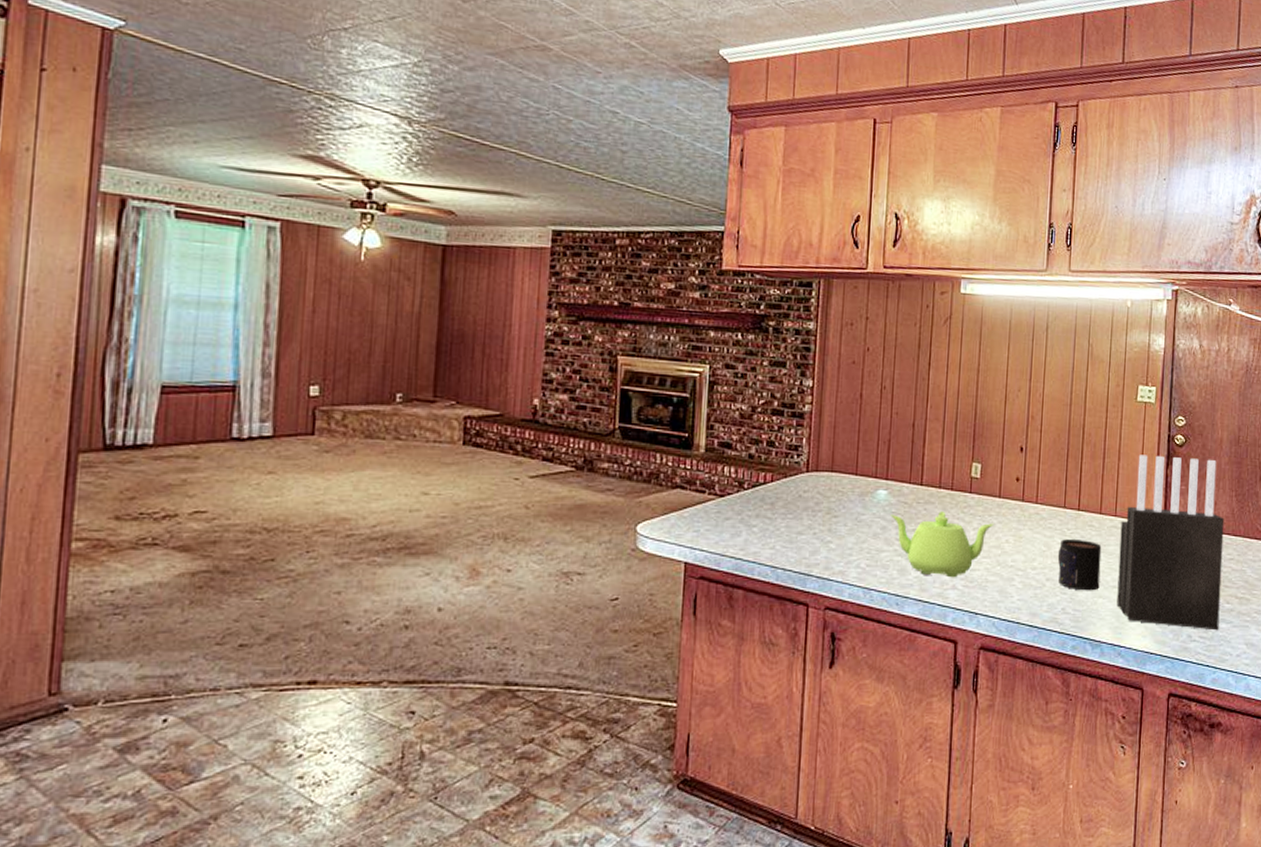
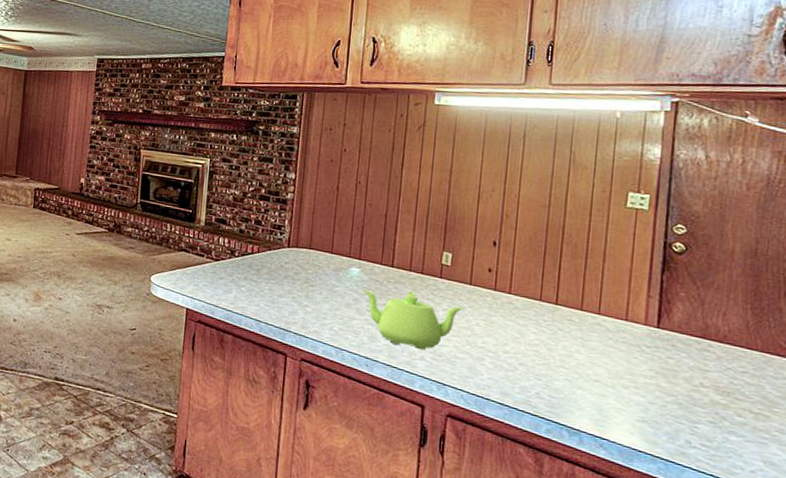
mug: present [1057,538,1102,591] -> none [532,329,582,382]
knife block: present [1116,454,1225,631] -> none [599,258,736,442]

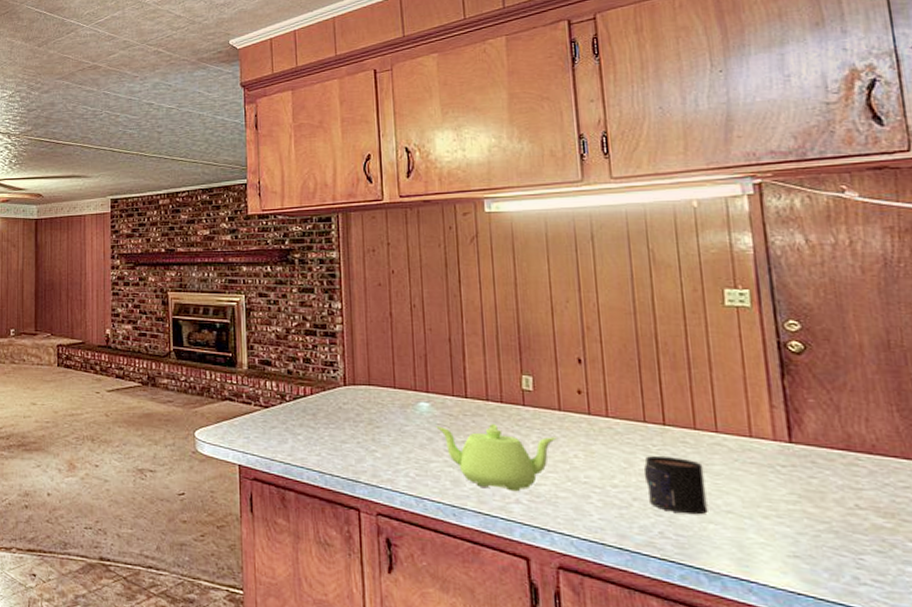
mug: none [532,329,582,382] -> present [643,455,708,515]

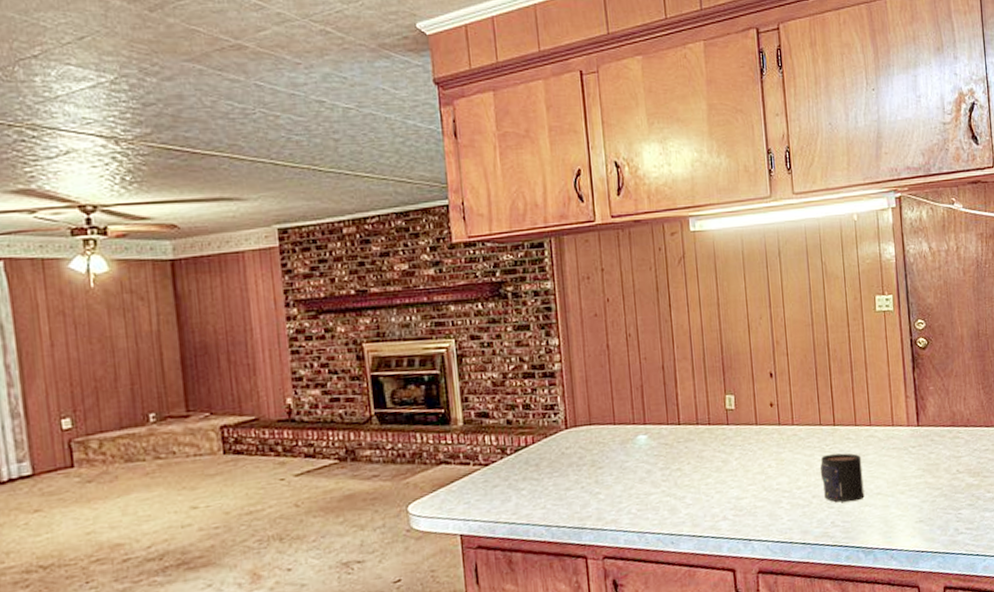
teapot: present [436,424,557,492] -> none [654,447,755,511]

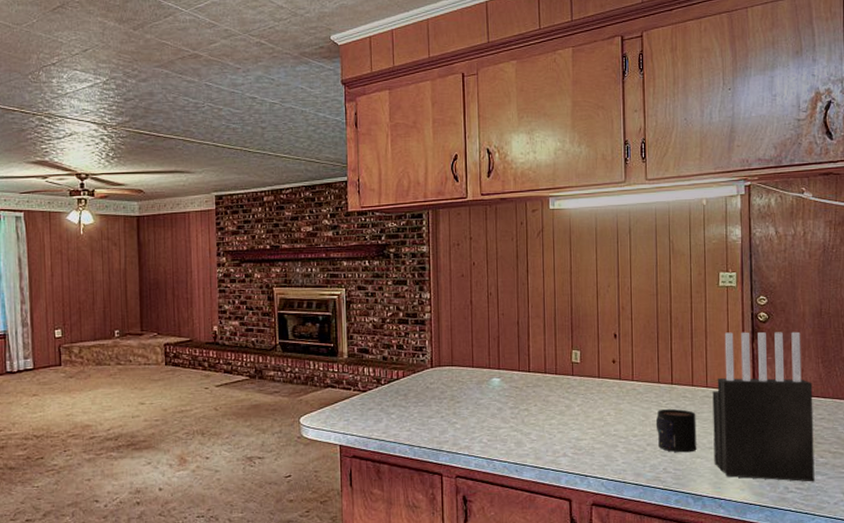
knife block: none [876,356,984,524] -> present [712,331,815,482]

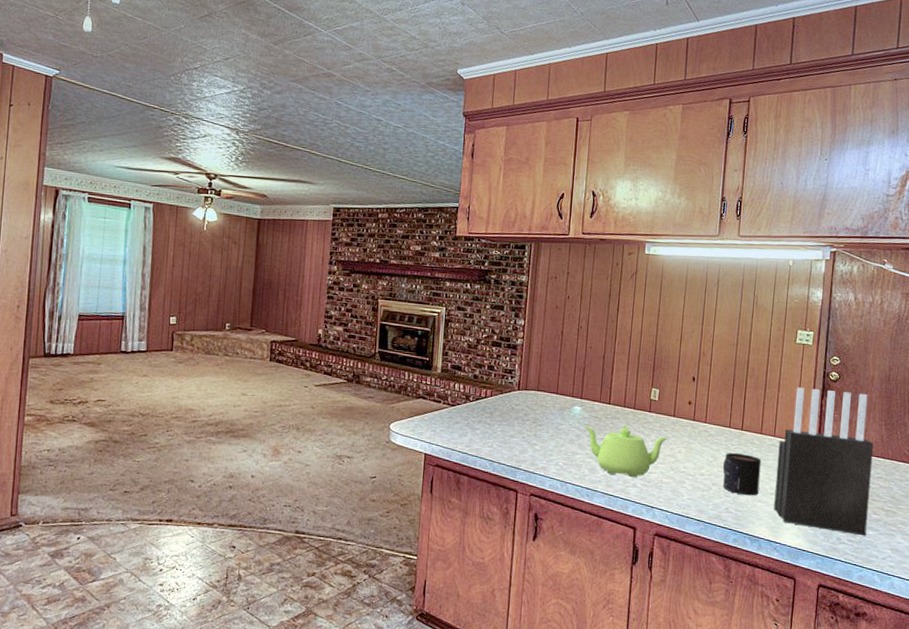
teapot: none [505,393,596,447] -> present [584,425,669,478]

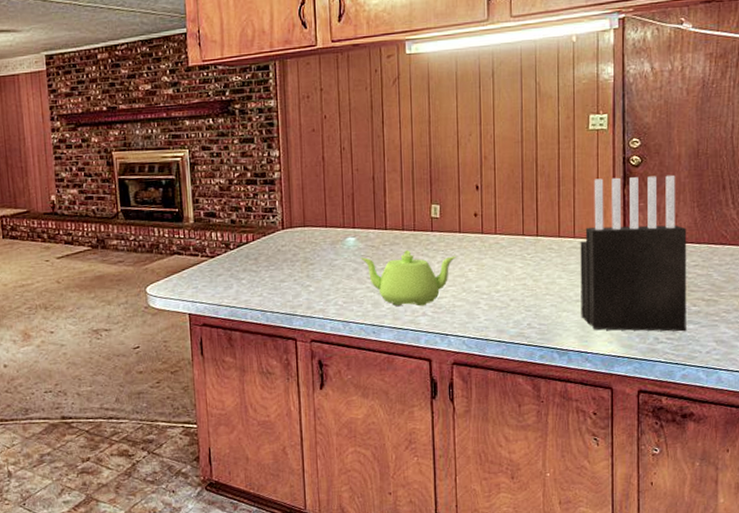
mug: present [722,452,762,496] -> none [519,261,563,307]

